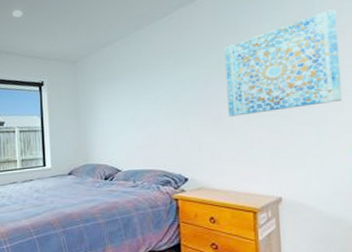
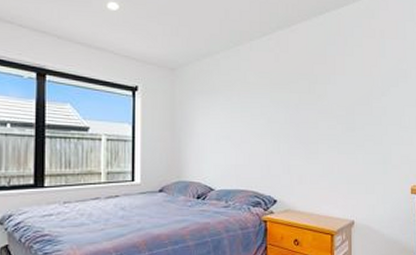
wall art: present [224,9,343,117] -> none [314,54,403,142]

